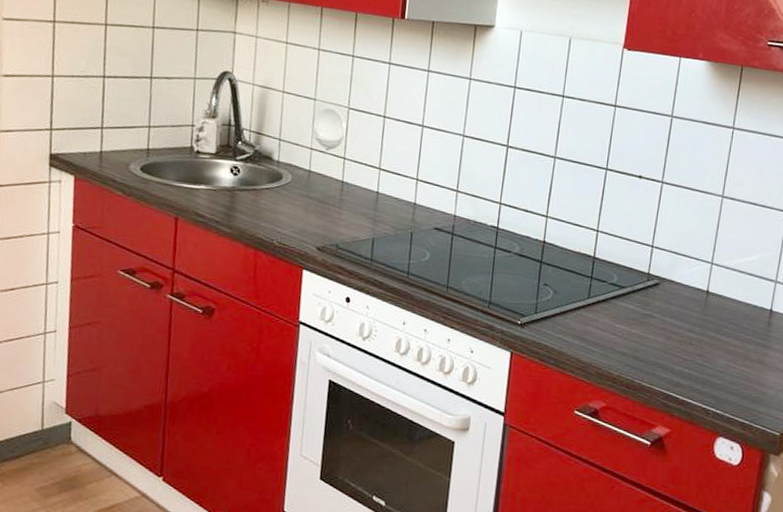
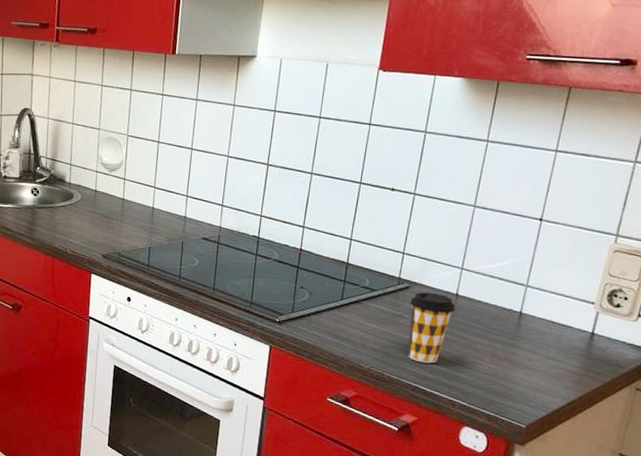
coffee cup: none [658,288,707,368] -> present [407,292,456,364]

